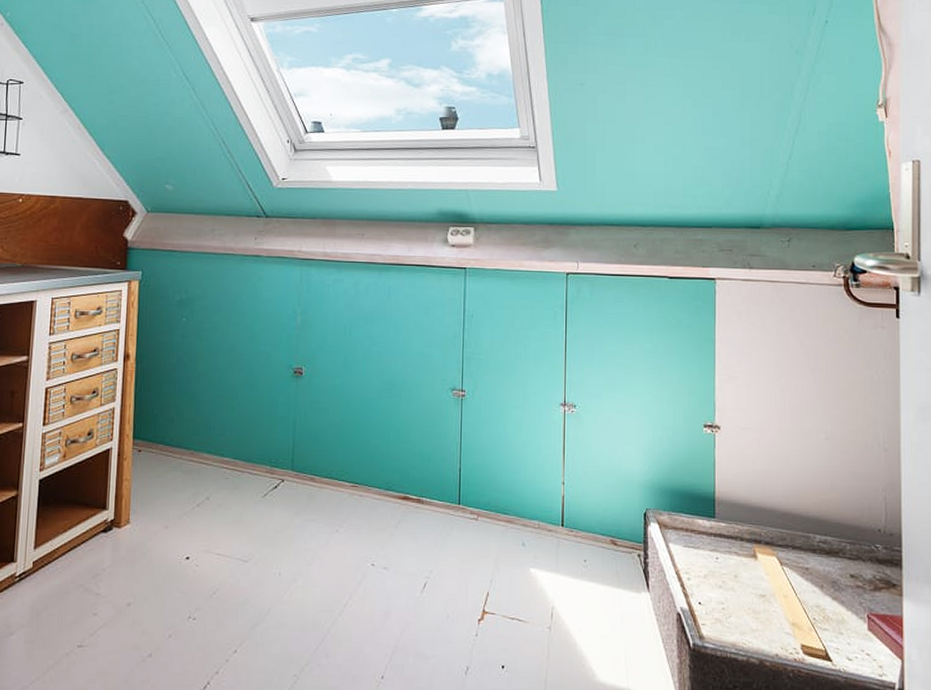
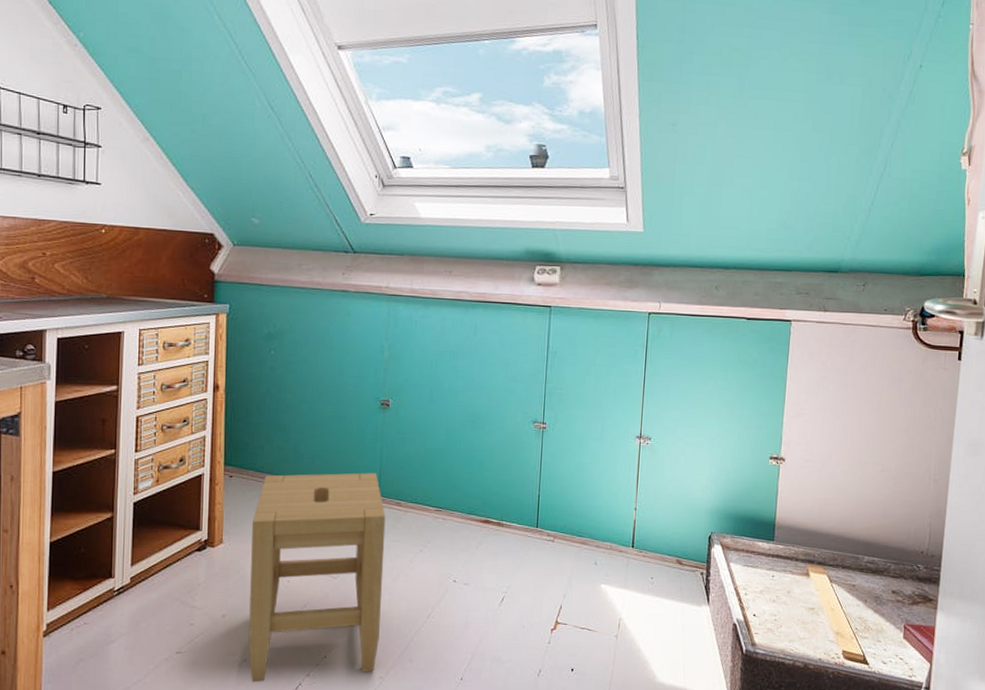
stool: none [154,446,300,681] -> present [248,473,386,683]

